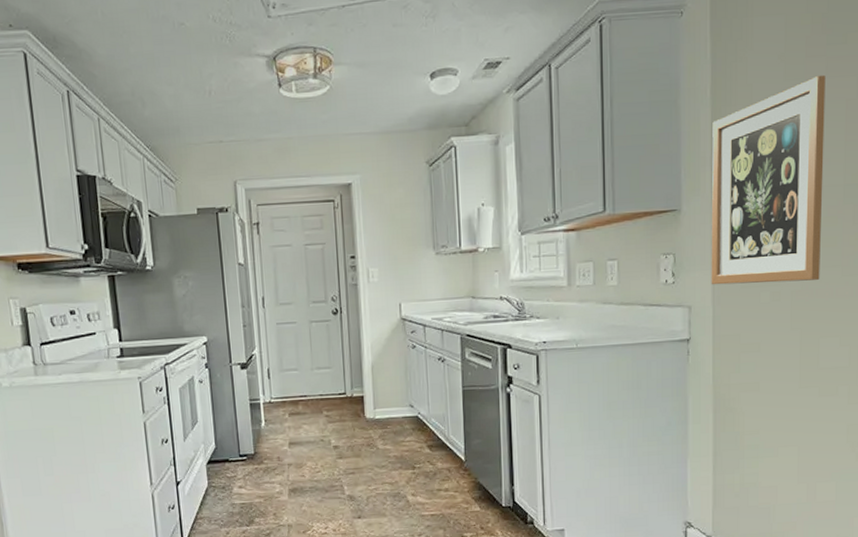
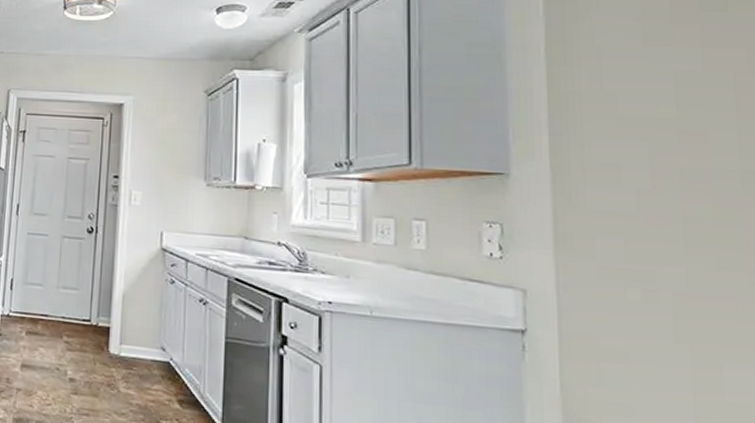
wall art: present [711,74,826,285] -> none [549,43,715,284]

